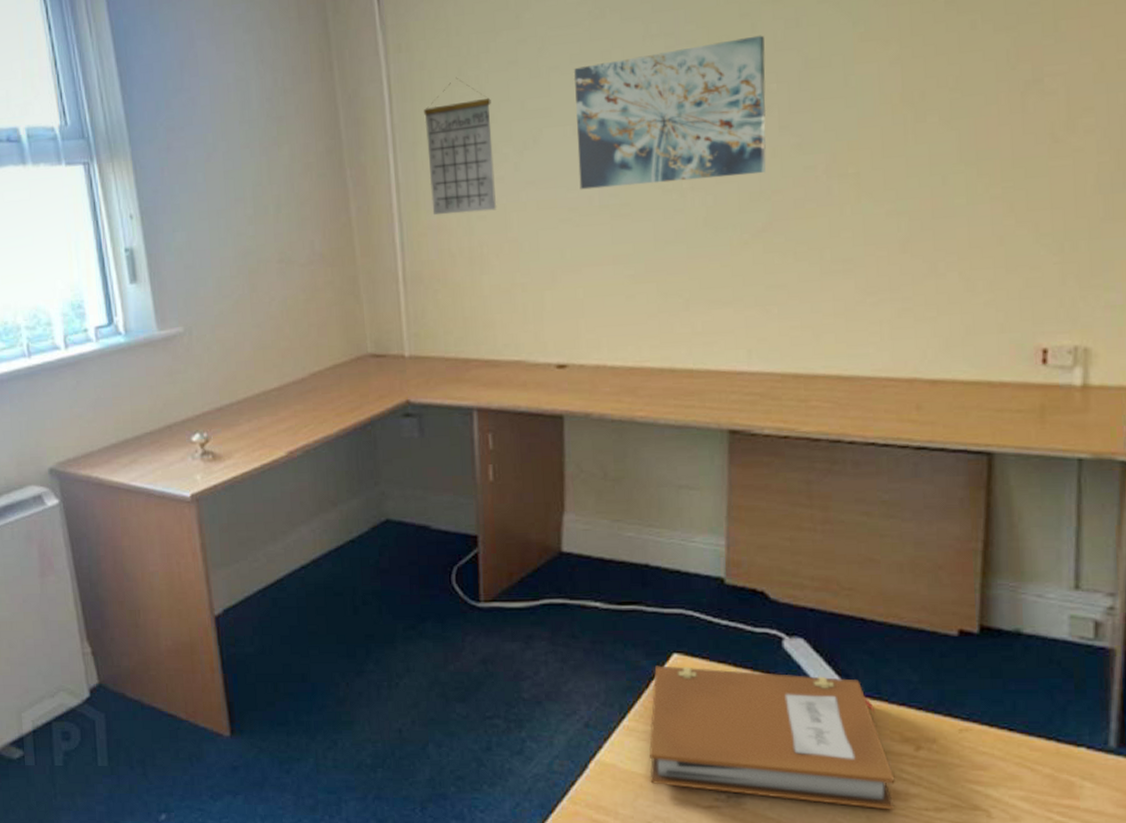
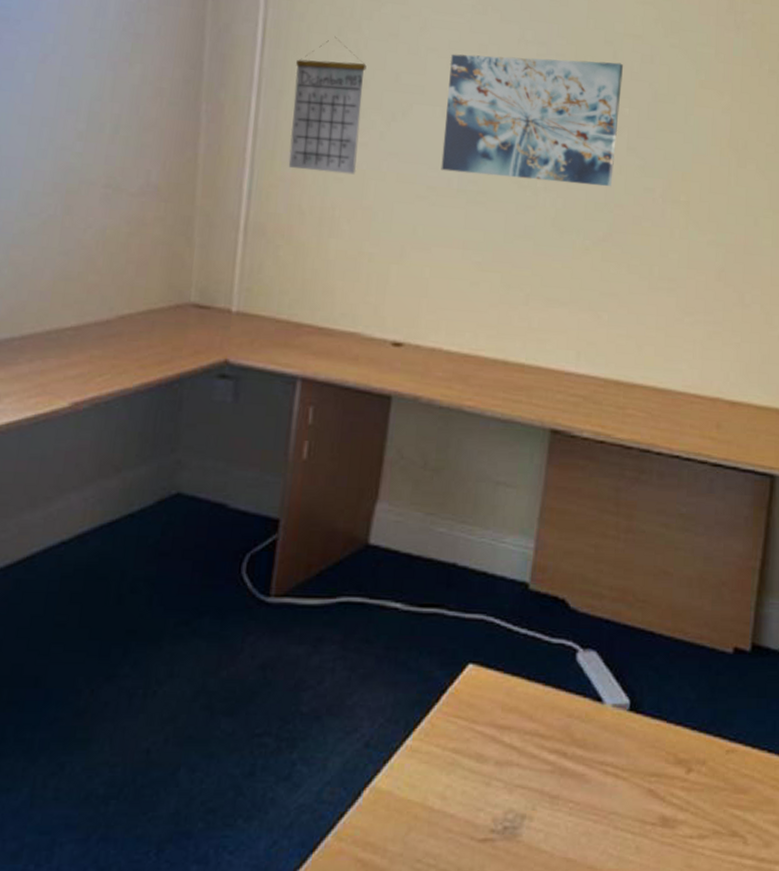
notebook: present [649,665,895,810] -> none [426,677,666,839]

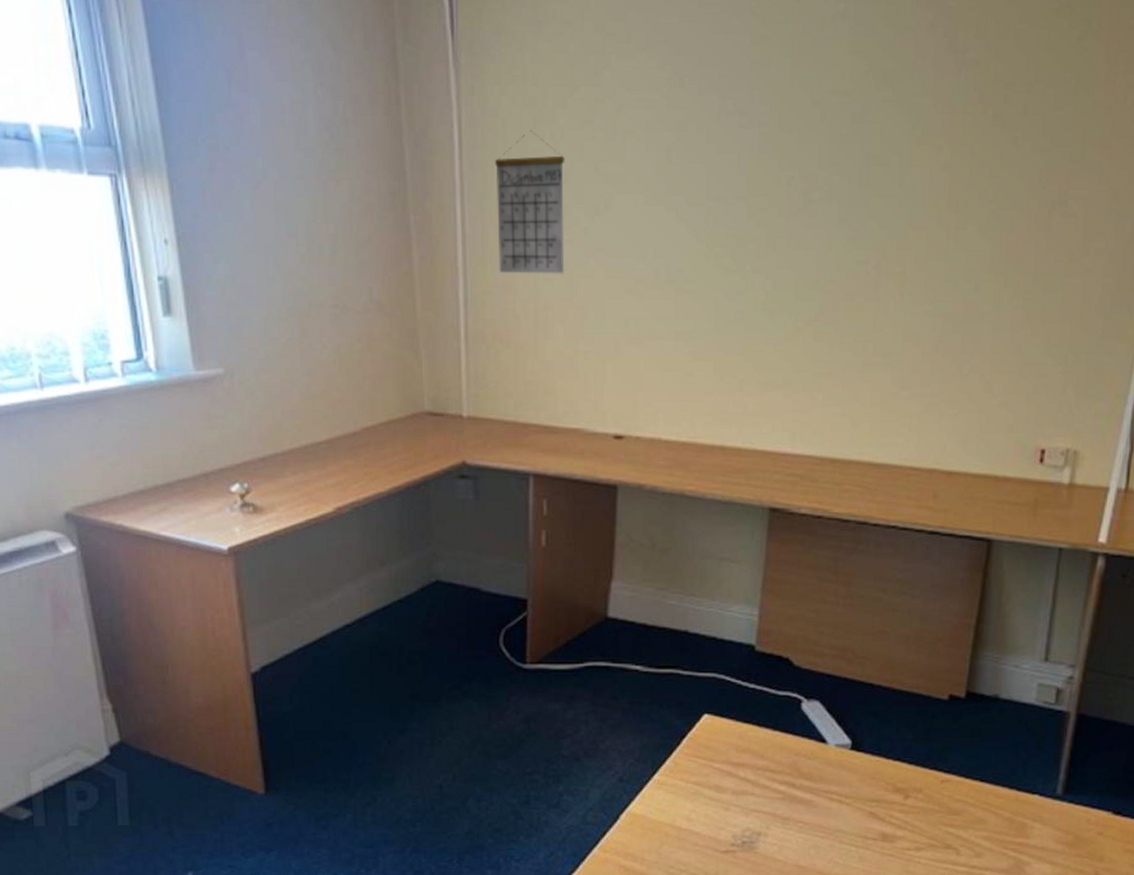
wall art: present [441,54,623,187] -> none [647,125,831,264]

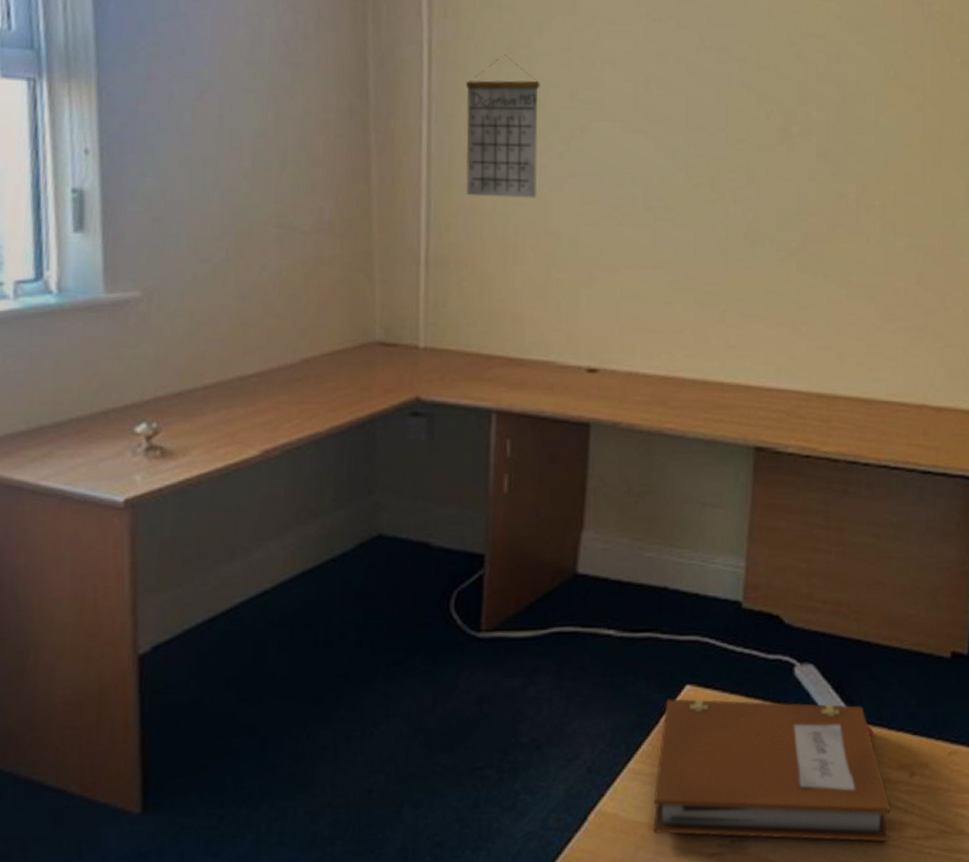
notebook: none [675,725,885,851] -> present [653,698,891,842]

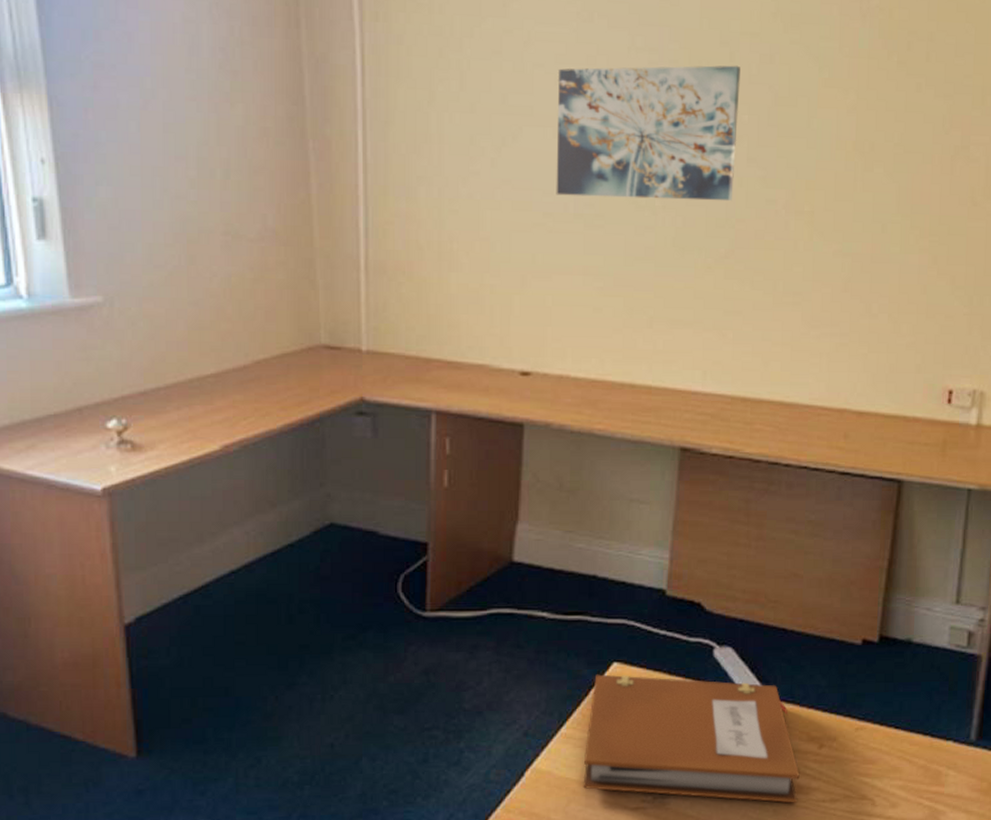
calendar: present [465,54,540,198] -> none [399,58,472,206]
wall art: none [625,64,808,195] -> present [556,65,740,201]

